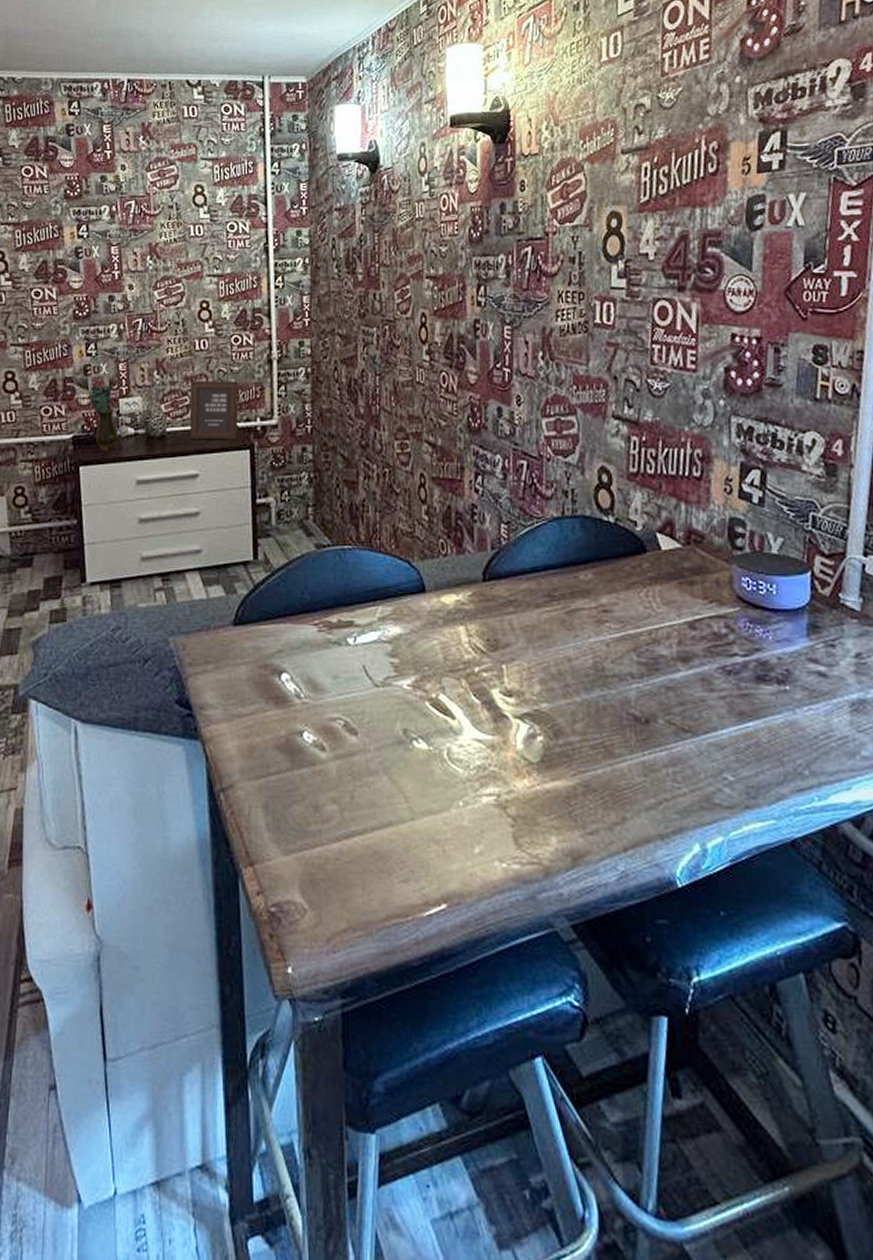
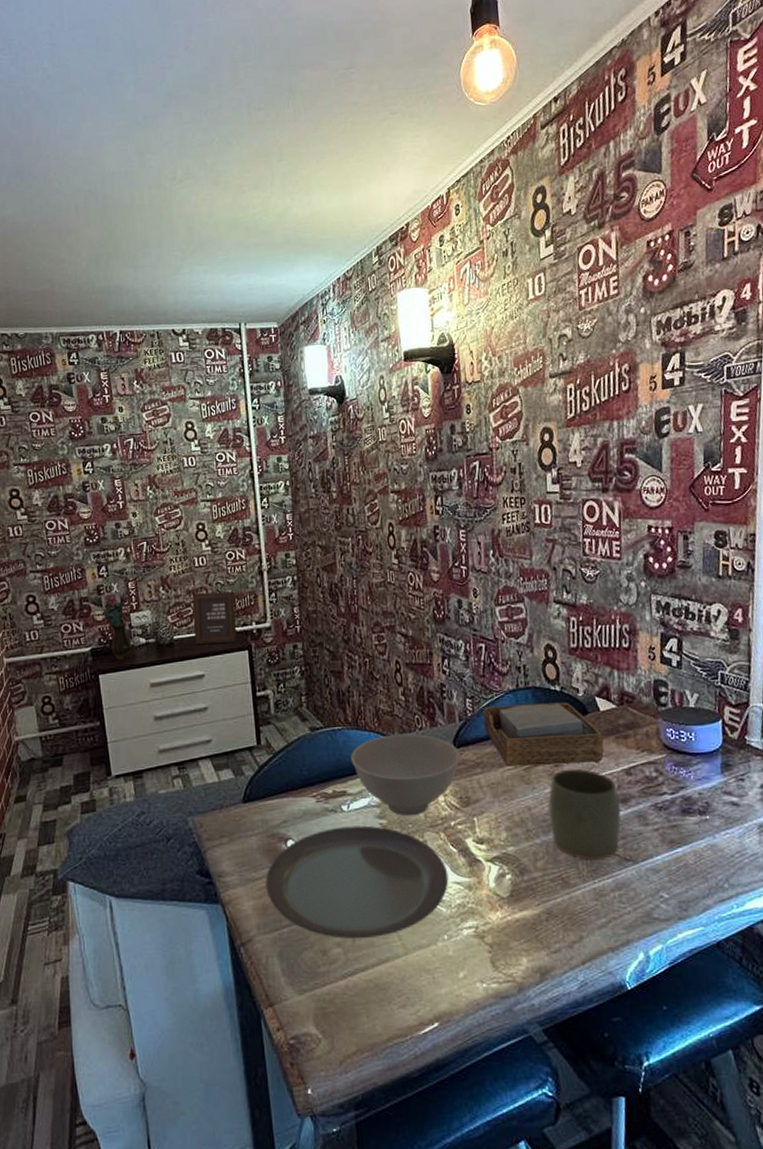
plate: none [253,662,468,796] -> present [265,825,449,939]
bowl: none [361,559,491,657] -> present [351,733,461,816]
napkin holder: none [519,535,664,611] -> present [482,702,604,767]
mug: none [593,616,681,727] -> present [548,768,621,860]

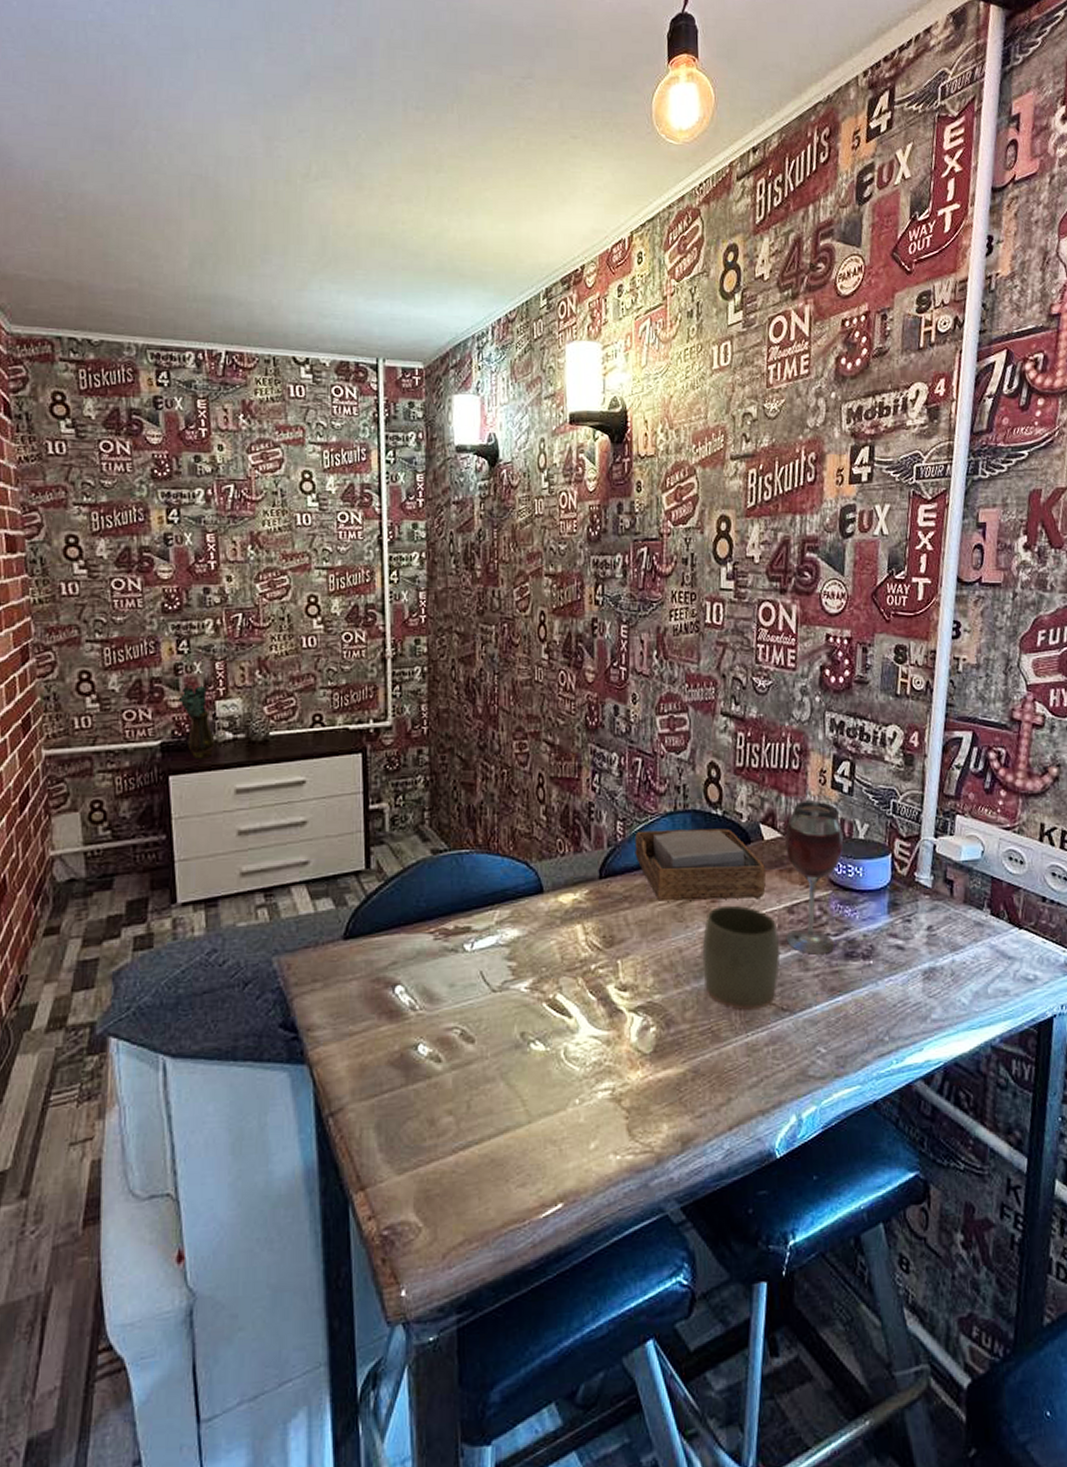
picture frame: present [193,591,236,644] -> none [296,681,349,743]
plate: present [265,825,449,939] -> none [365,968,585,1105]
bowl: present [351,733,461,816] -> none [479,860,607,958]
wineglass: none [619,674,676,811] -> present [785,800,844,955]

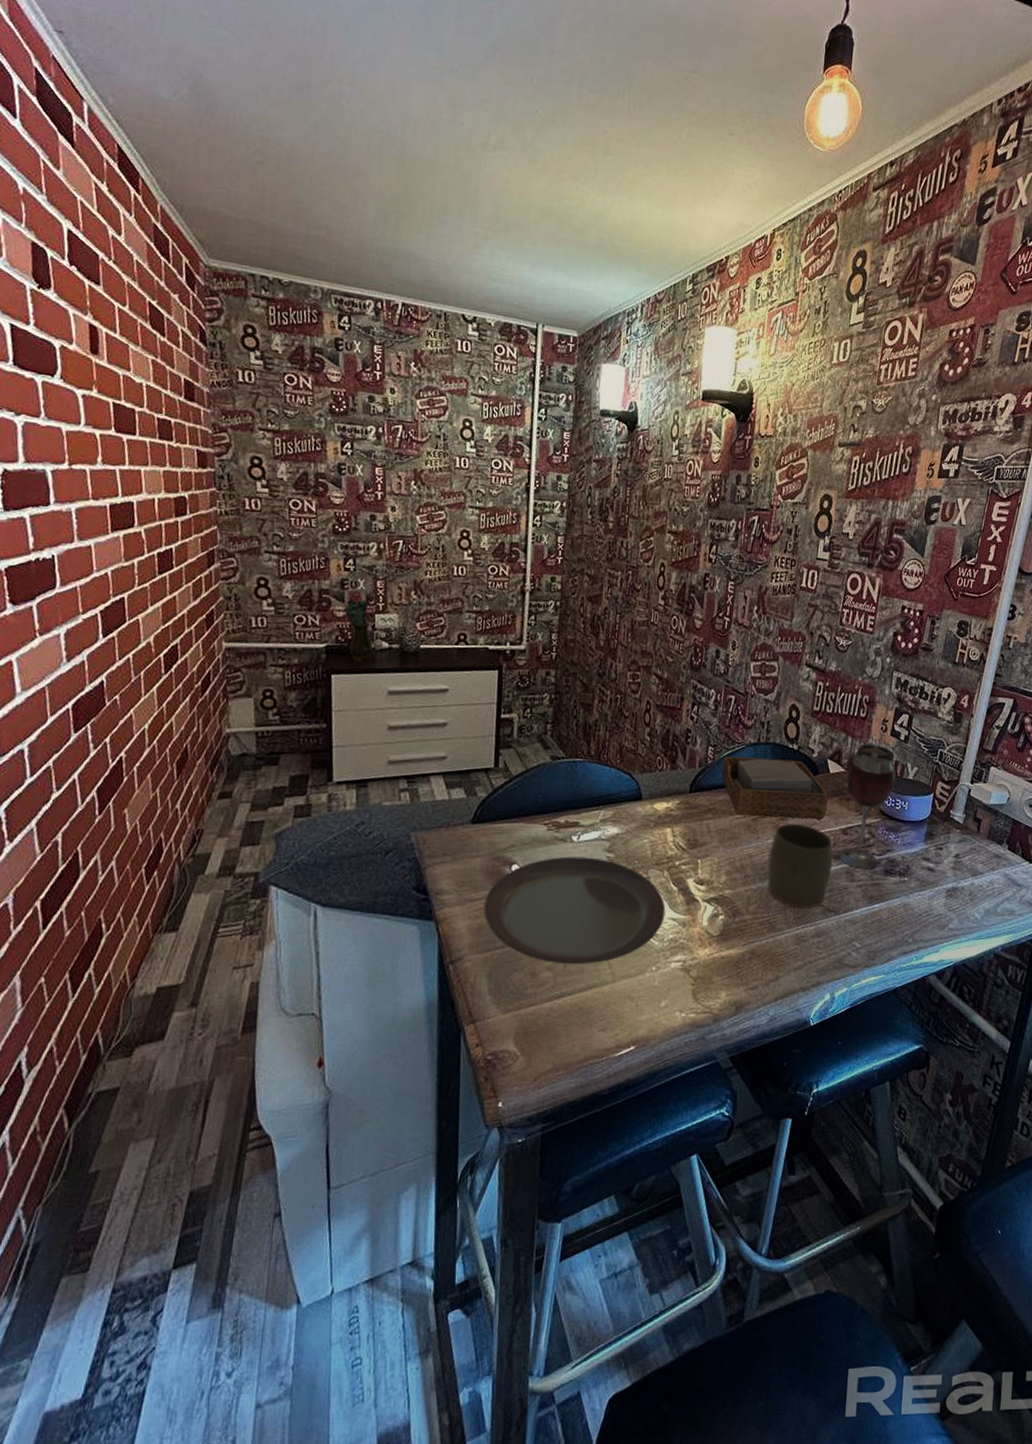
plate: none [365,968,585,1105] -> present [483,856,666,964]

